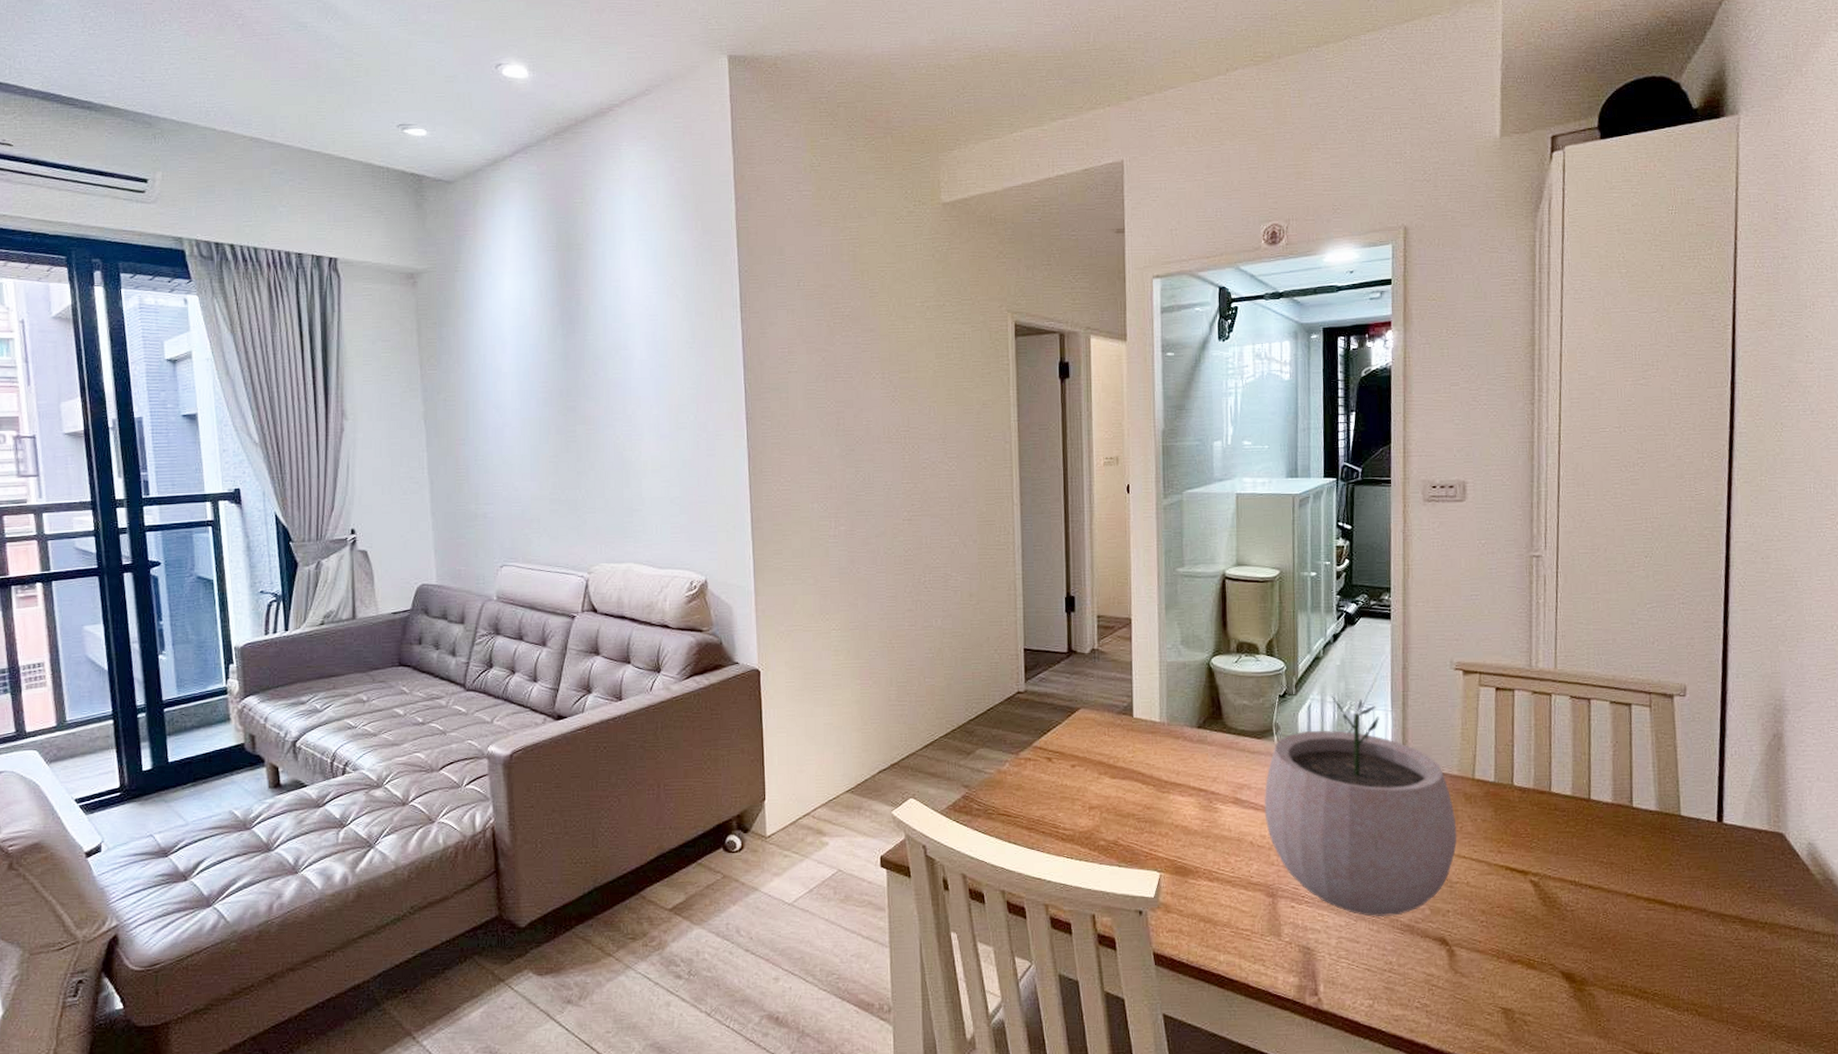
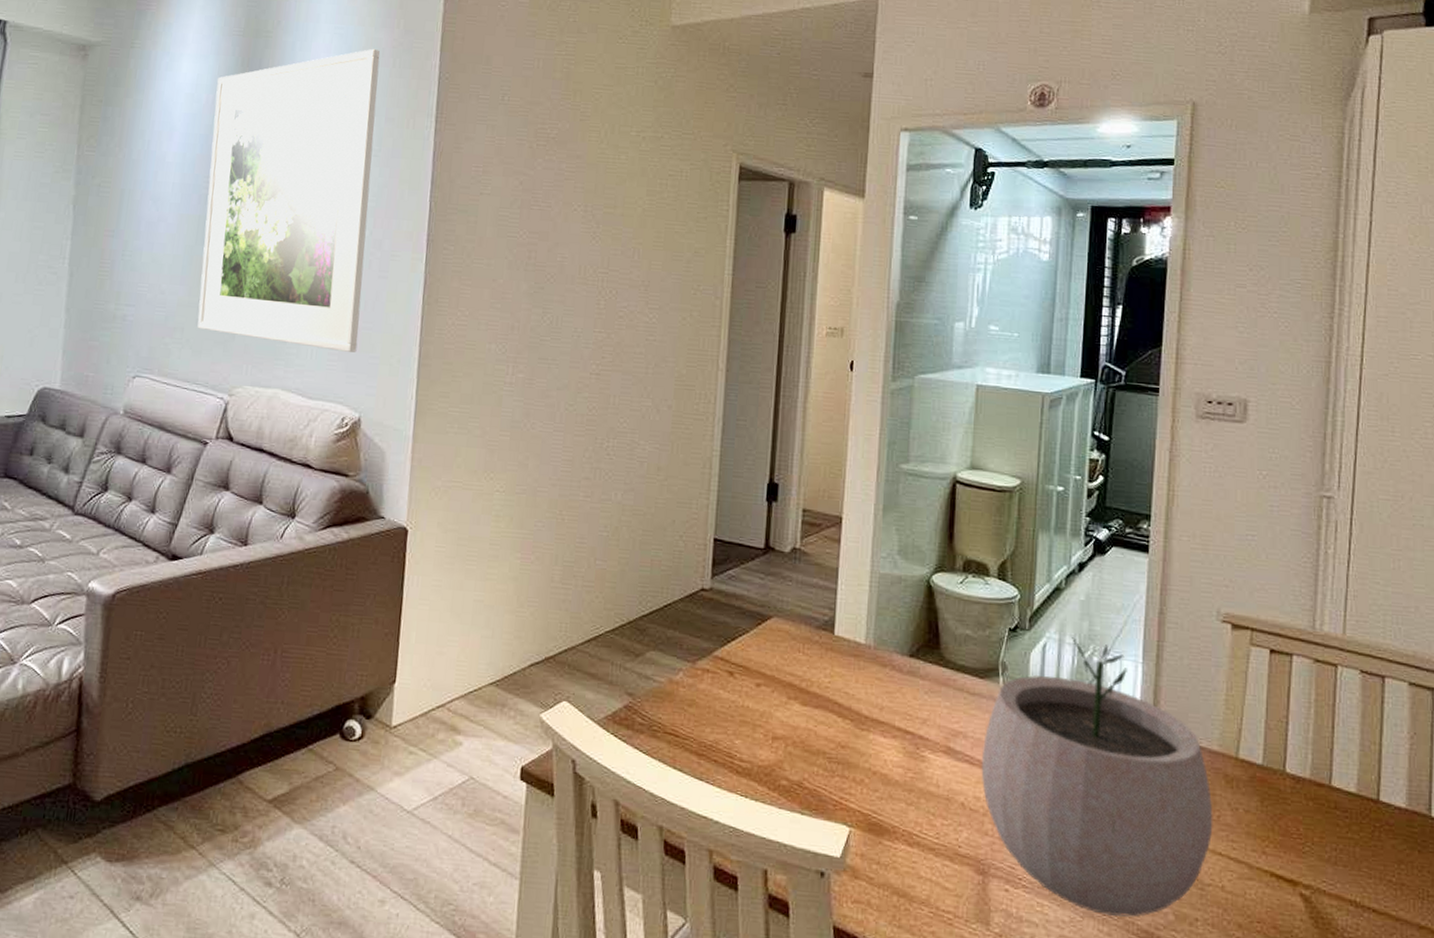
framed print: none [539,250,696,524] -> present [197,48,380,352]

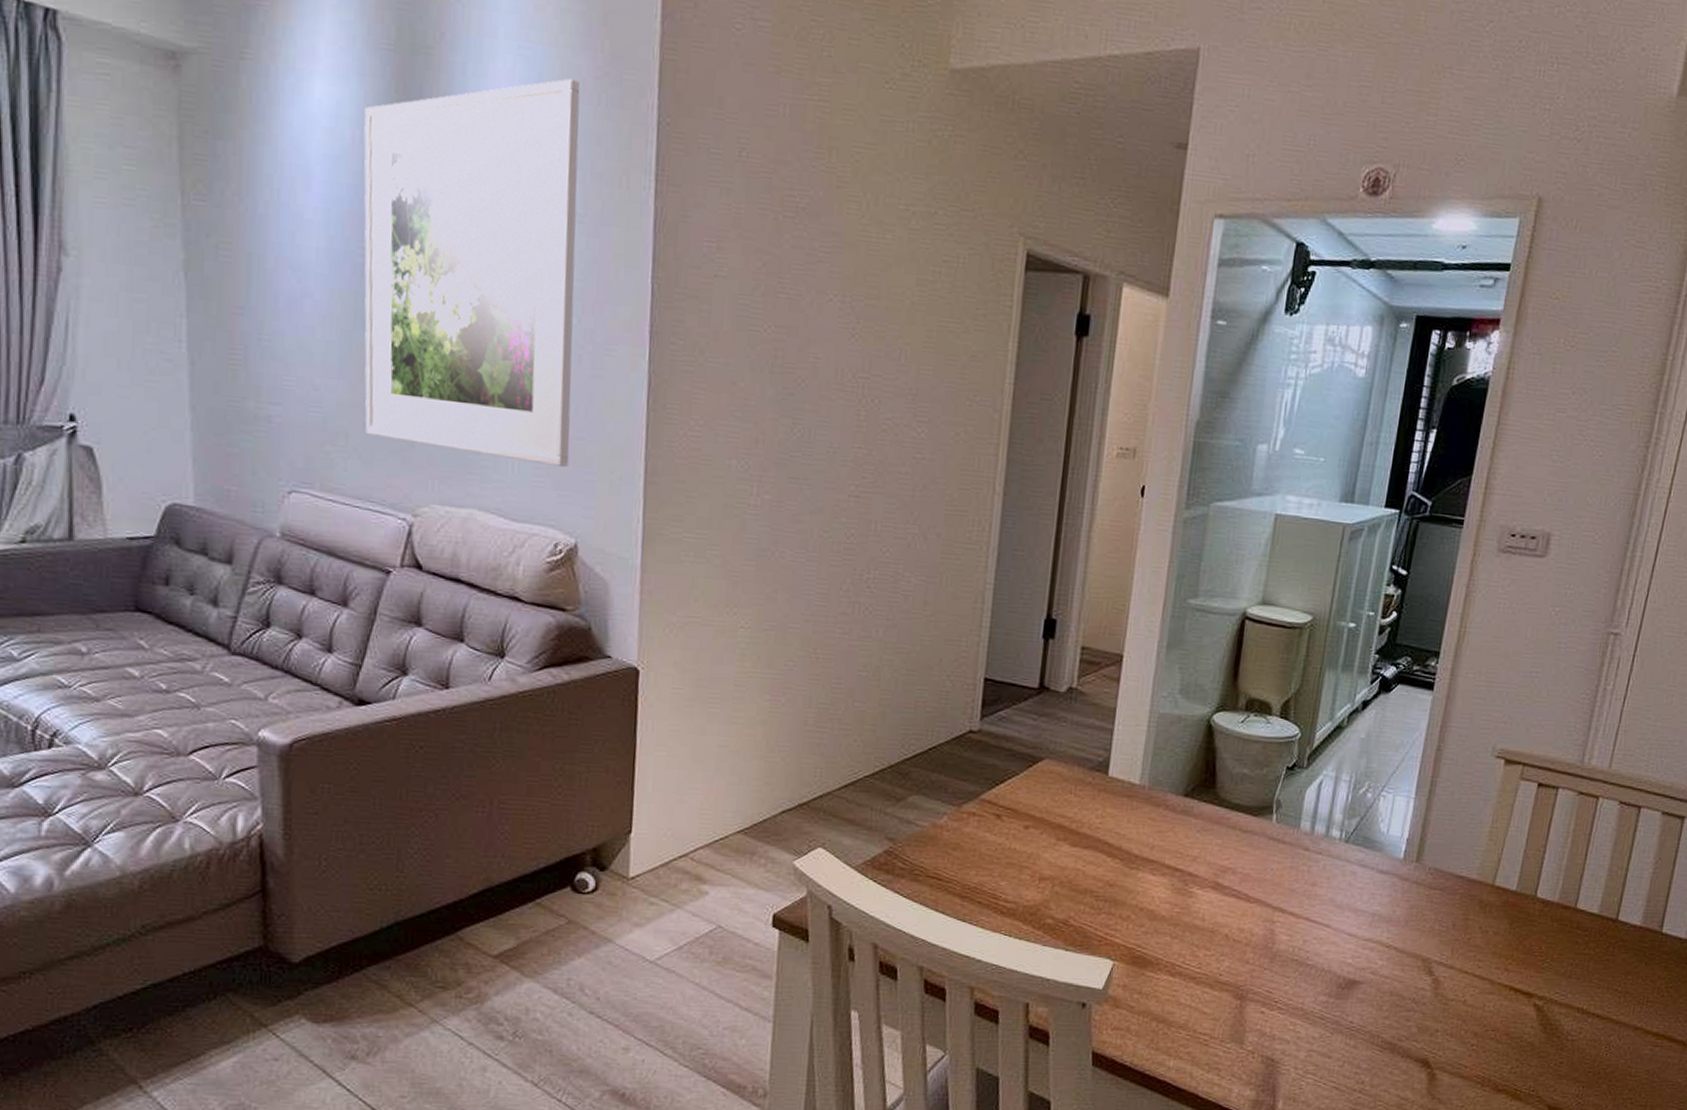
plant pot: present [981,636,1213,918] -> none [1247,773,1465,1032]

